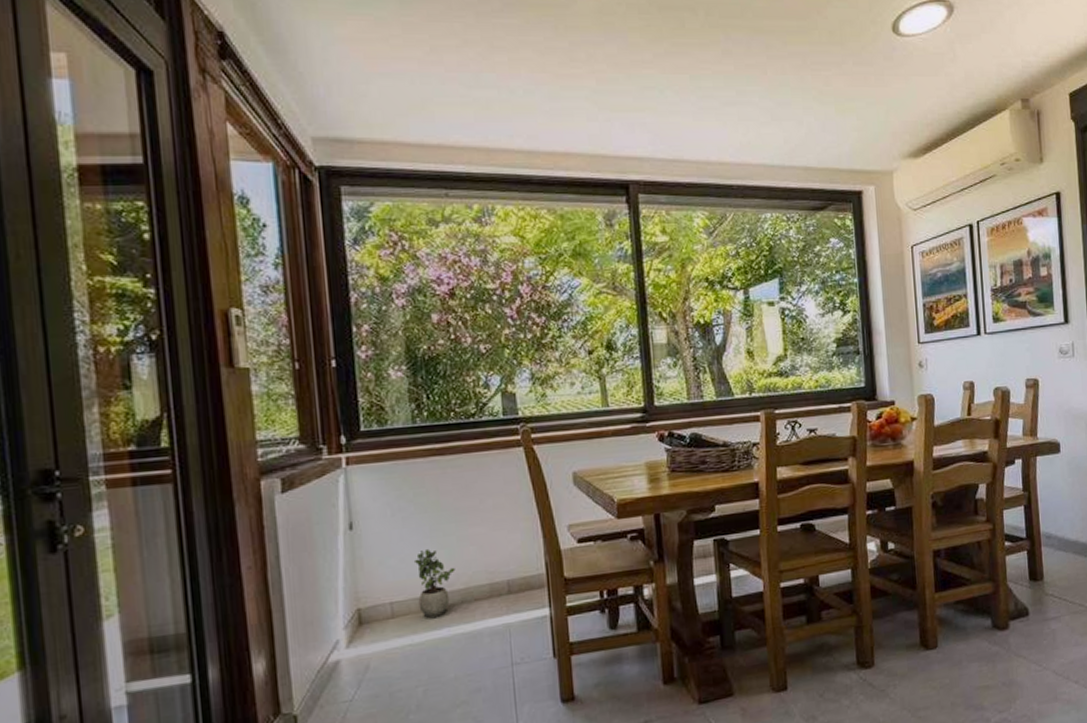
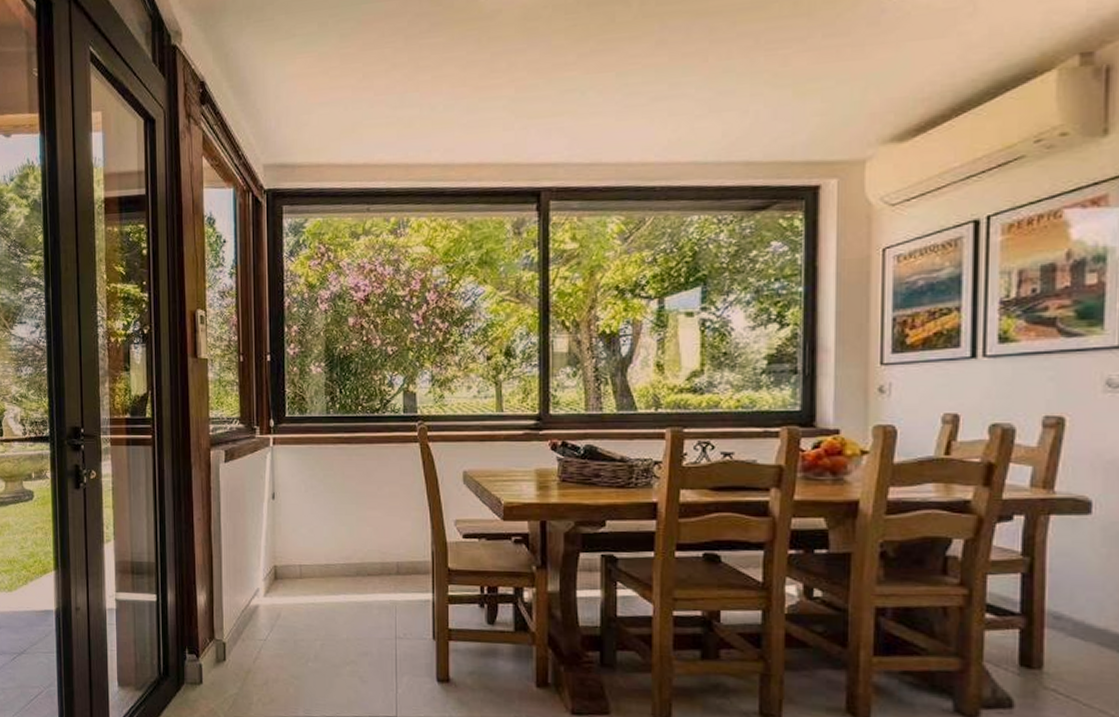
potted plant: present [413,548,455,619] -> none [320,523,353,585]

